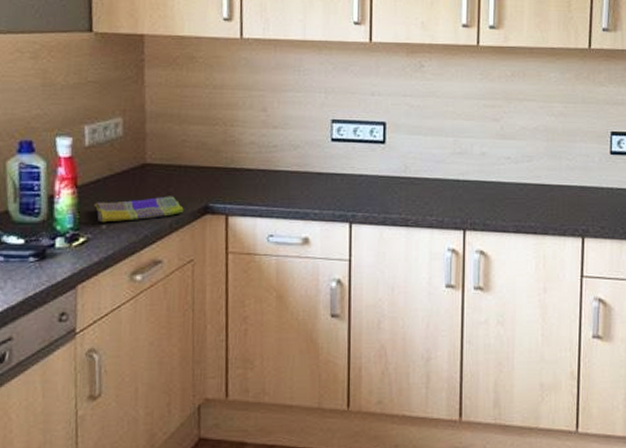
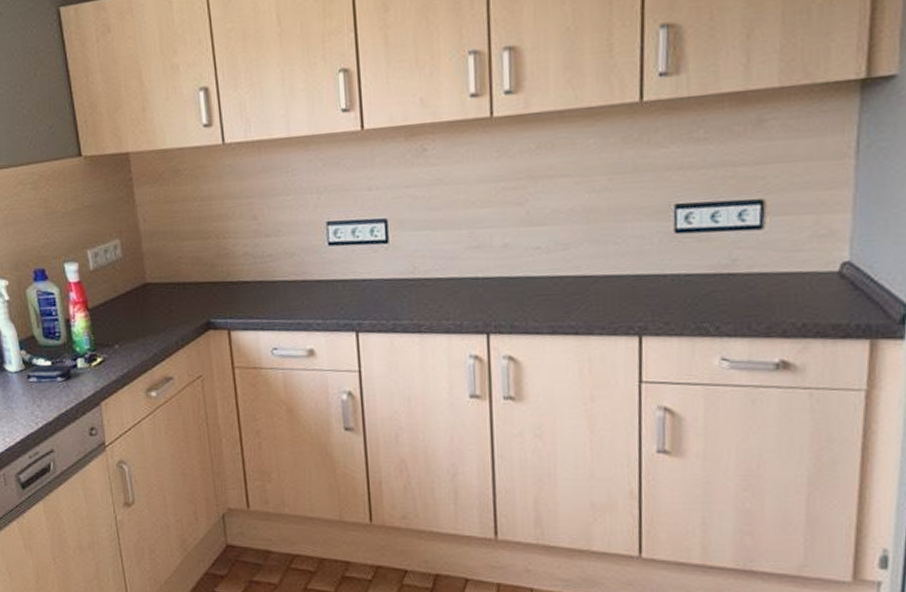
dish towel: present [94,196,184,223] -> none [105,313,187,343]

